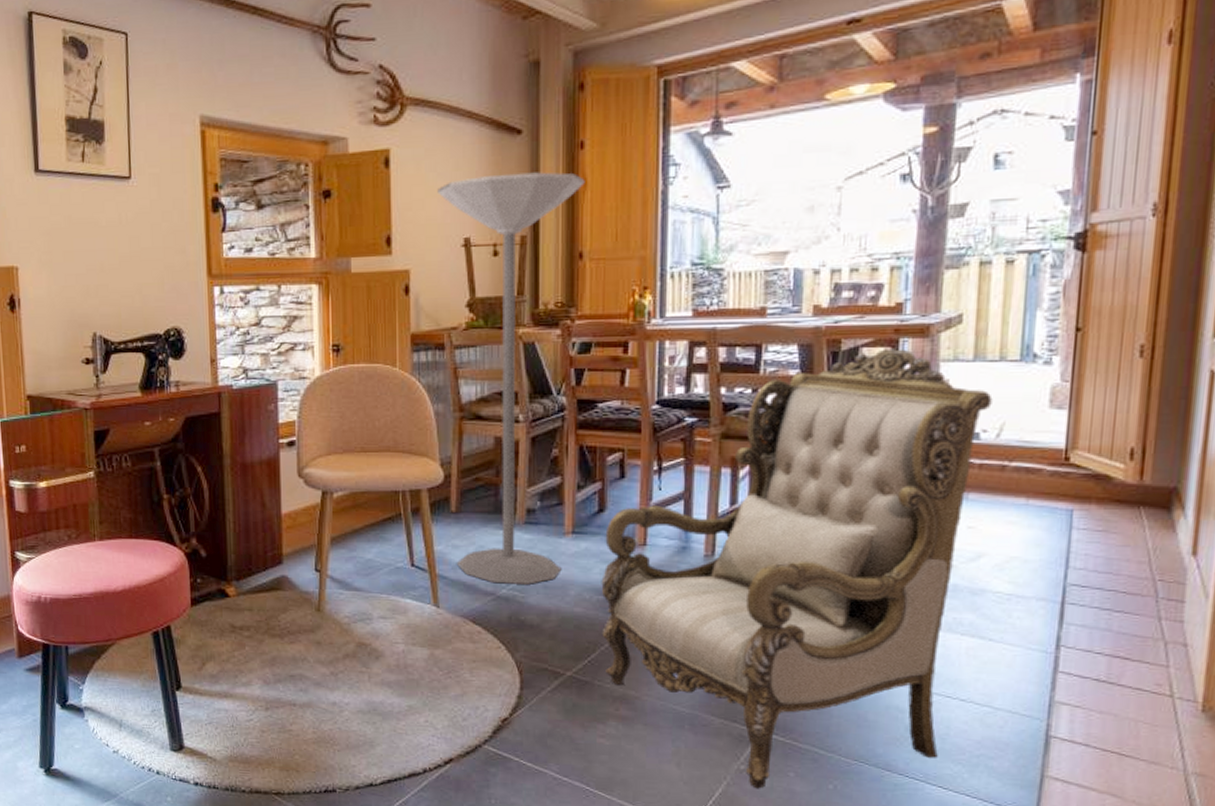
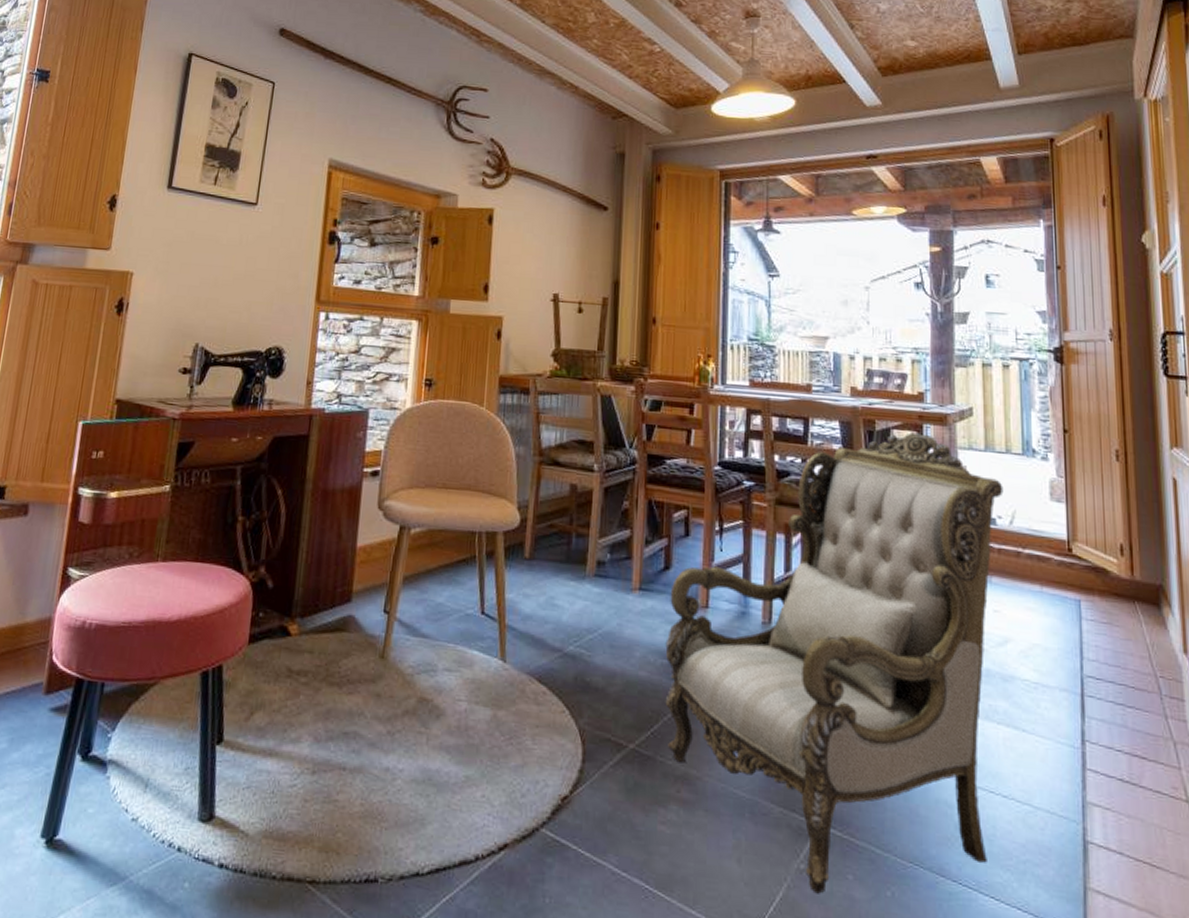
floor lamp: present [437,172,585,584] -> none [526,242,659,642]

